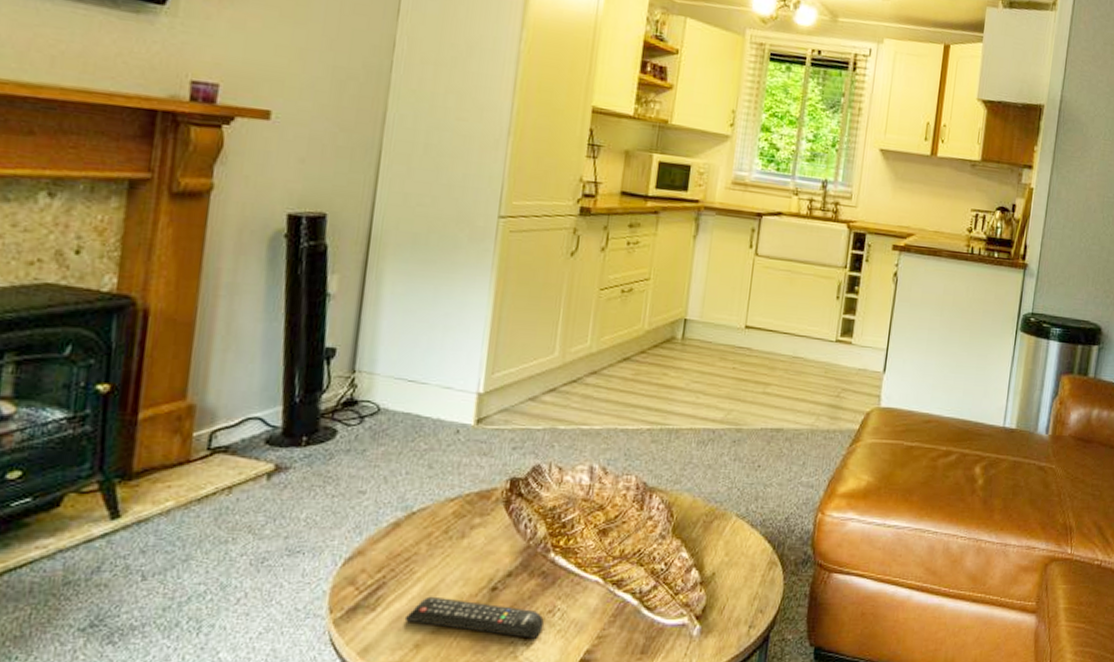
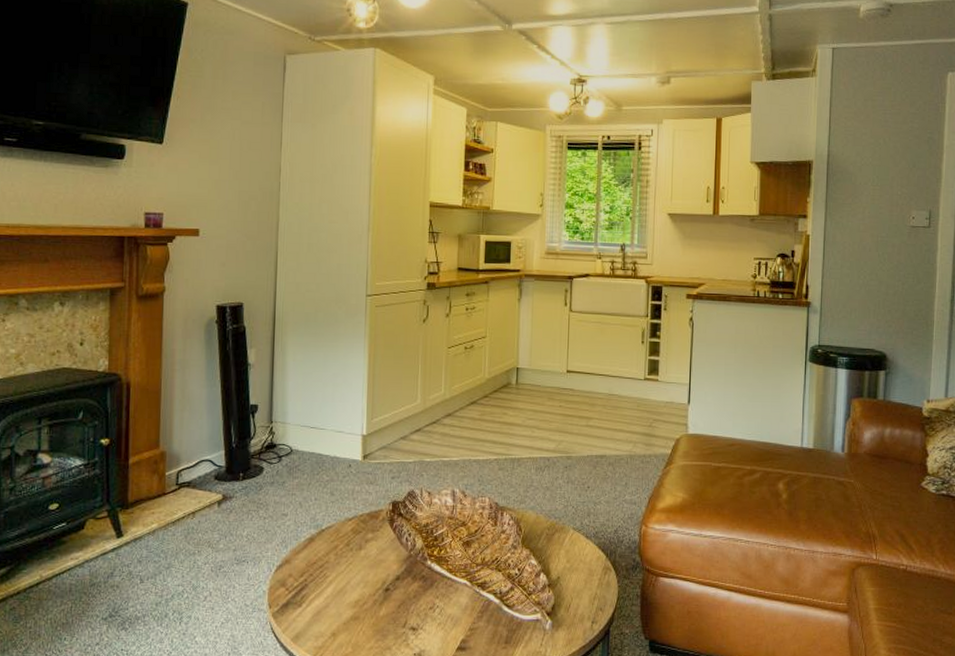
remote control: present [404,596,544,638] -> none [323,595,427,630]

